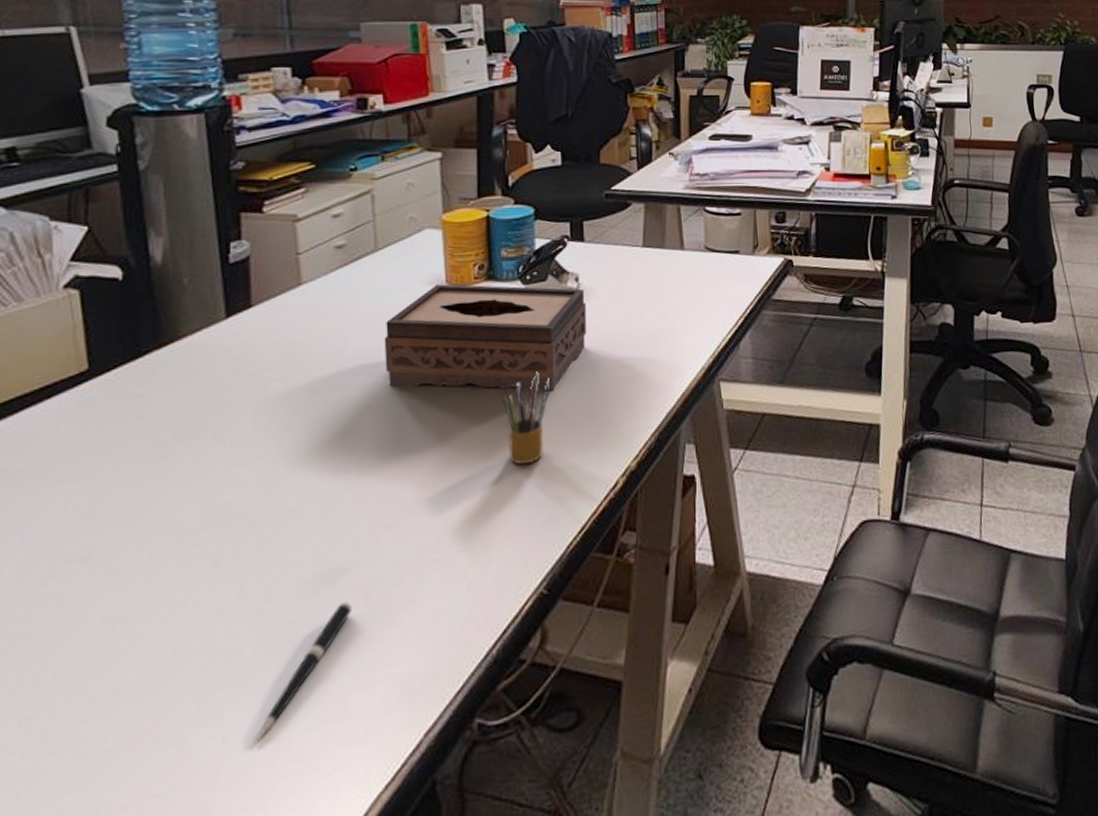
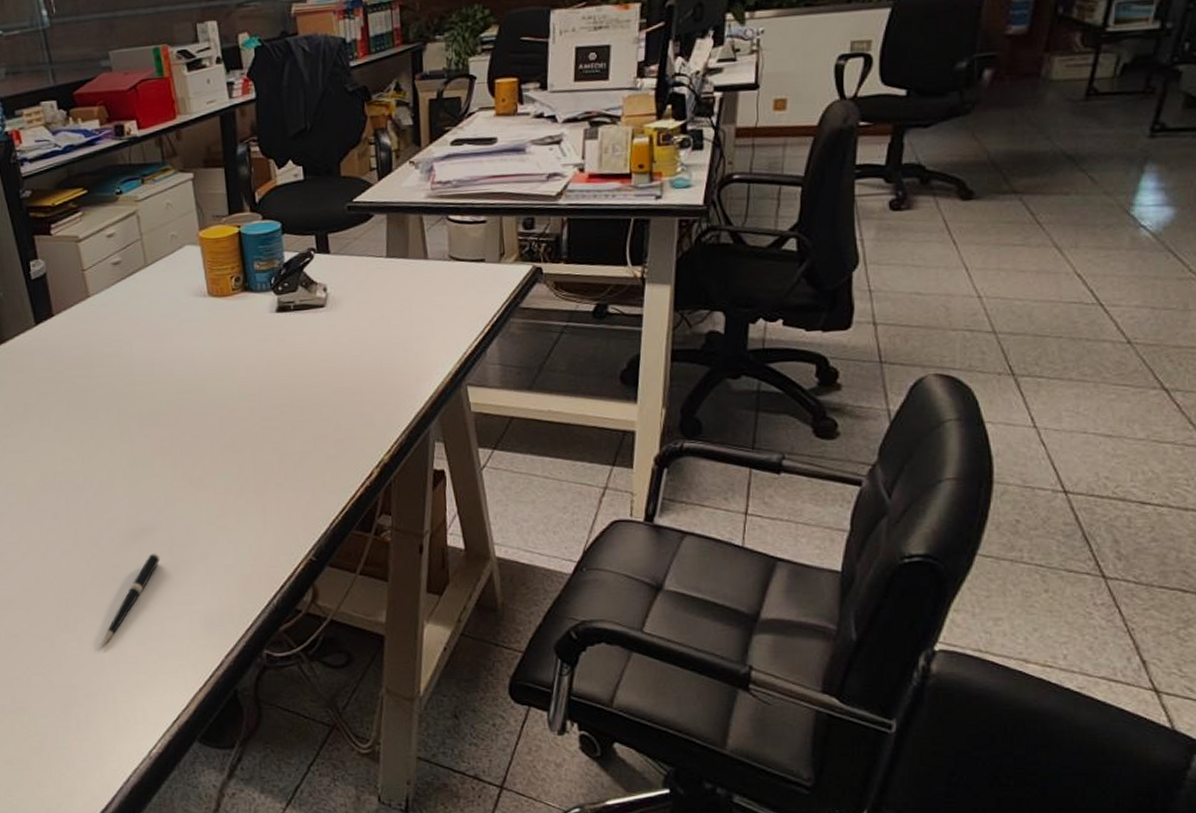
tissue box: present [384,284,587,391] -> none [161,295,337,391]
pencil box: present [503,370,551,465] -> none [266,372,307,454]

